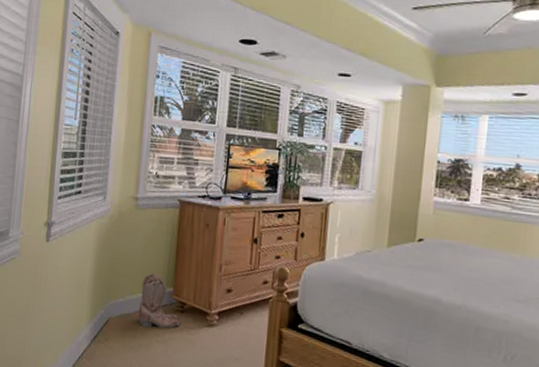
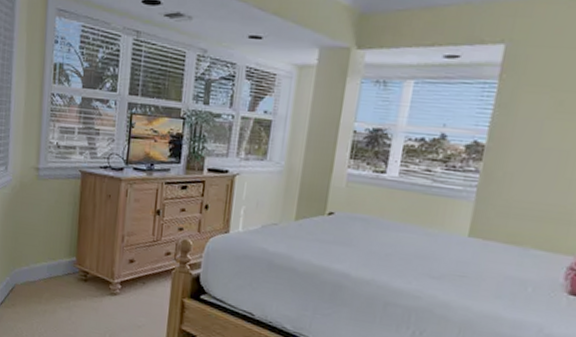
boots: present [138,273,180,329] -> none [42,242,83,296]

